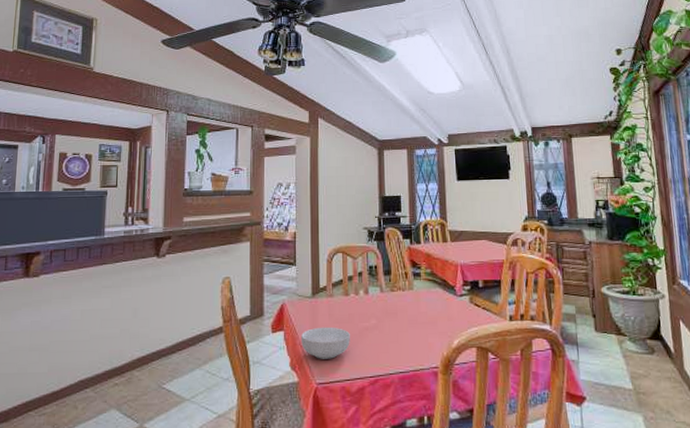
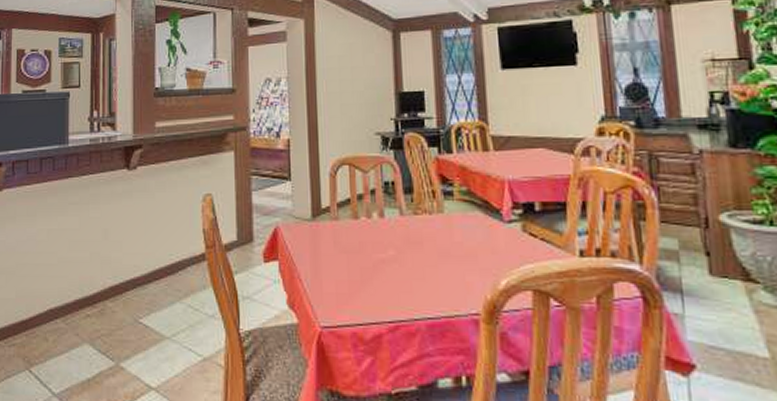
cereal bowl: present [301,326,350,359] -> none [300,257,362,297]

